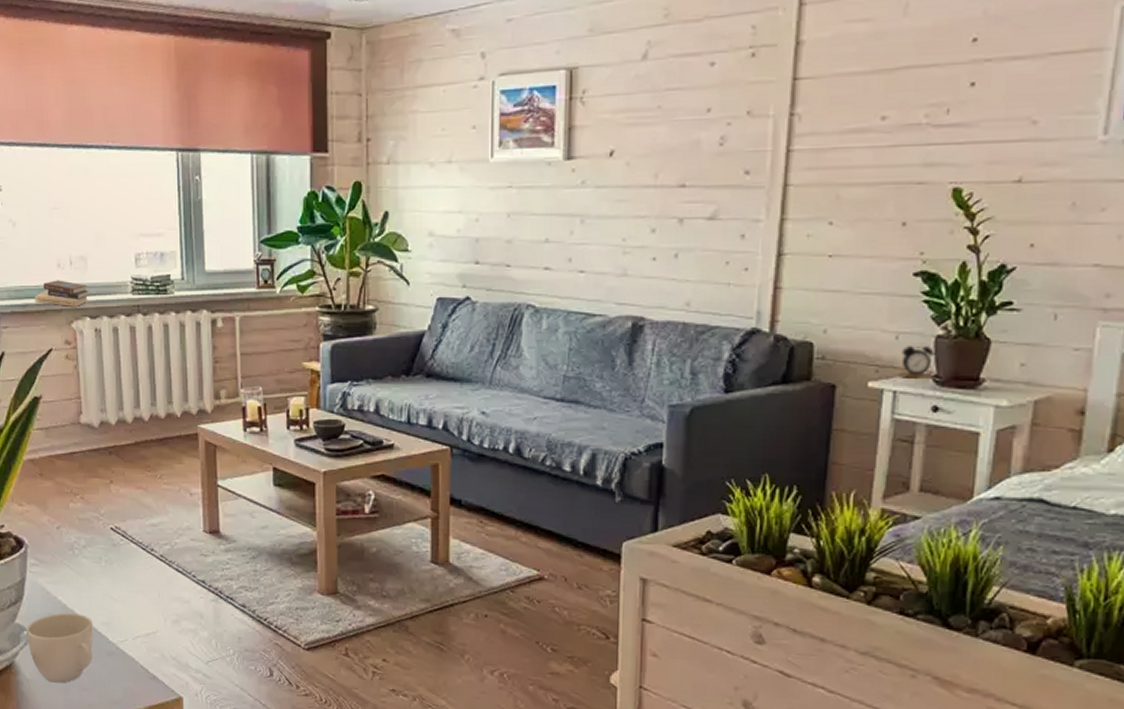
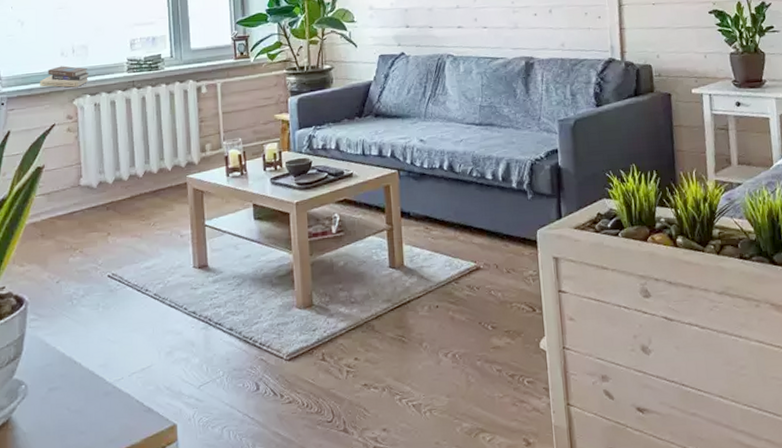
cup: present [27,613,93,683] -> none [25,360,91,432]
alarm clock: present [898,343,934,380] -> none [710,59,733,85]

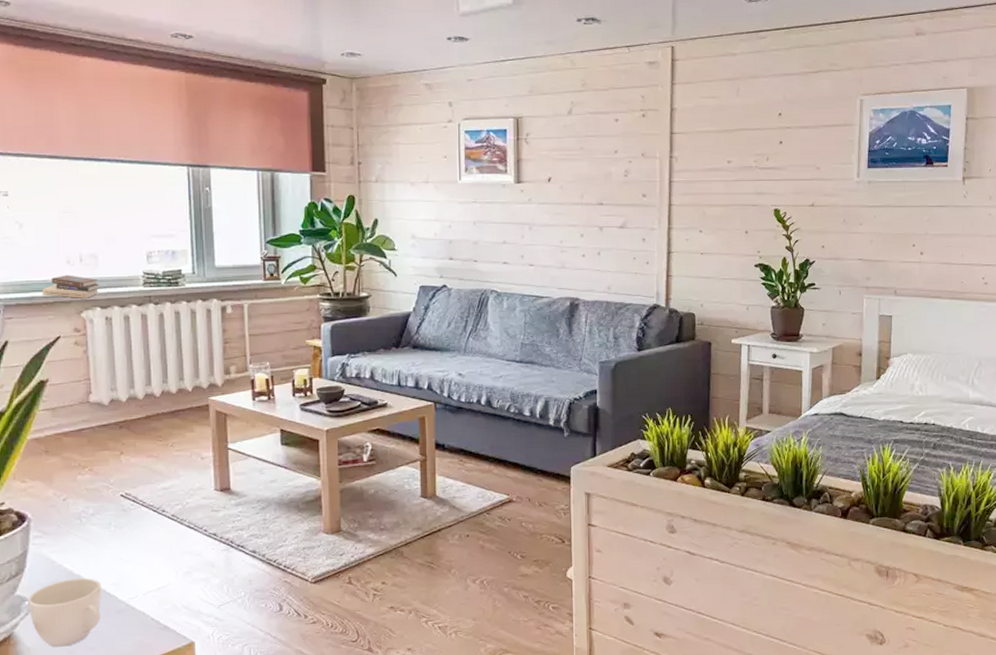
cup: none [25,360,91,432] -> present [28,578,101,647]

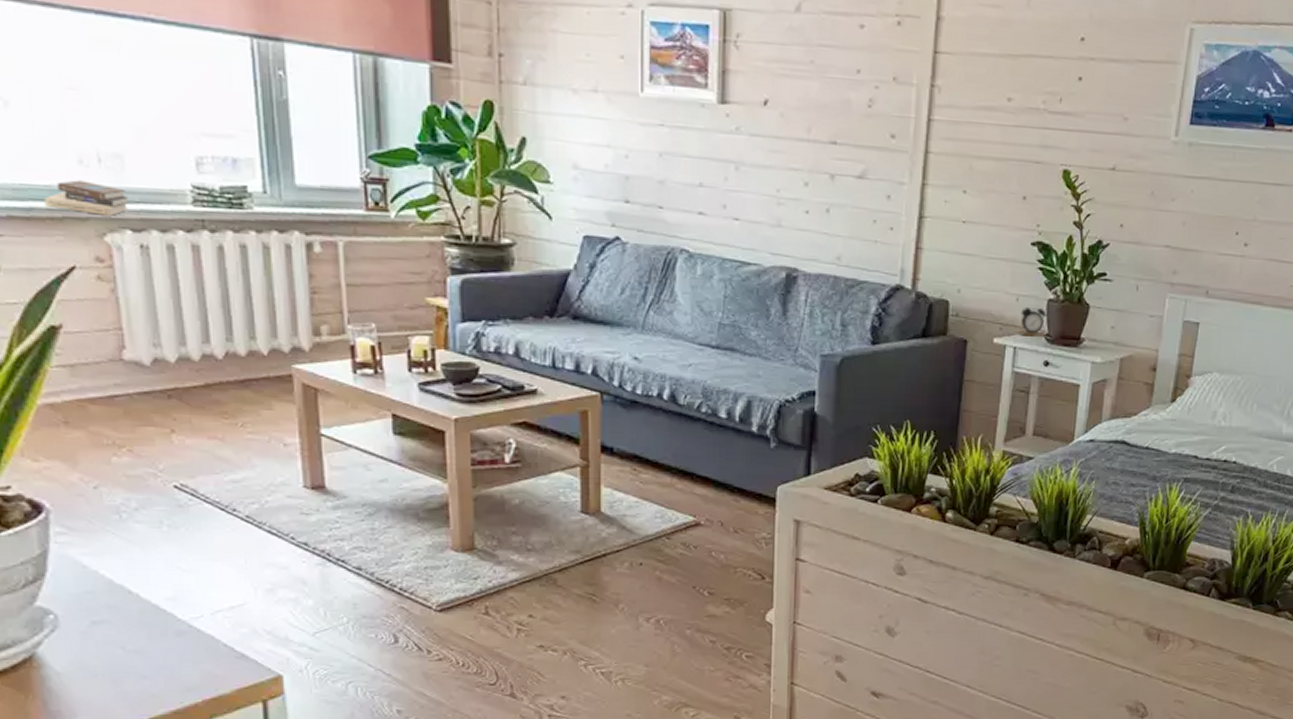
cup: present [28,578,101,647] -> none [53,589,155,674]
alarm clock: none [750,312,772,337] -> present [1018,305,1046,338]

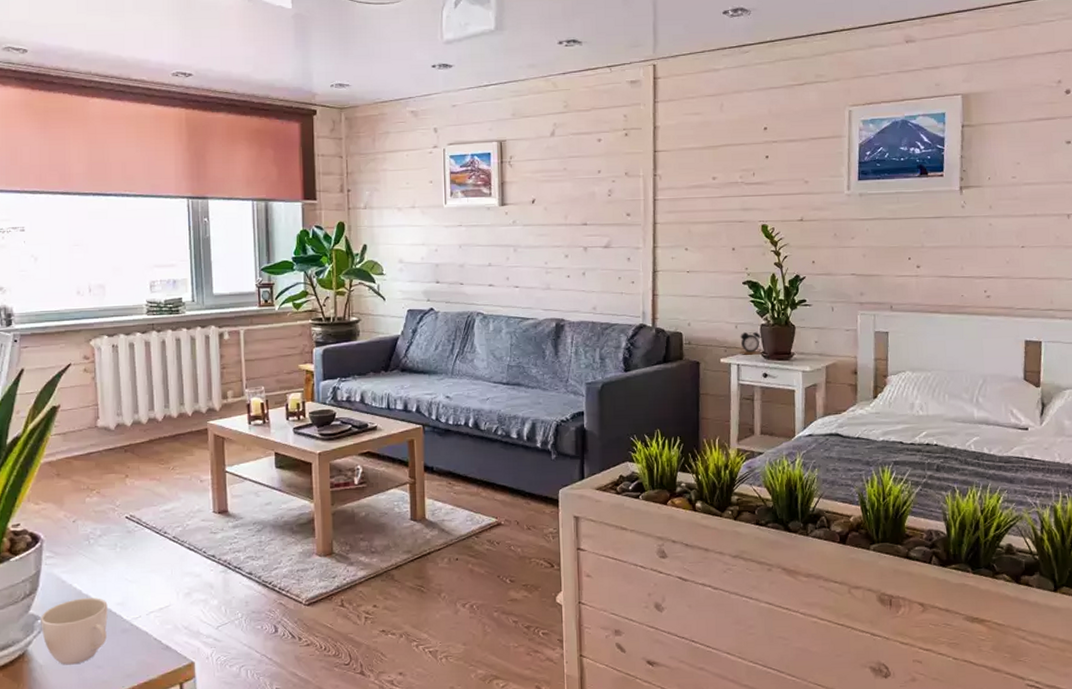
books: present [44,180,128,216] -> none [55,305,106,327]
cup: none [53,589,155,674] -> present [41,598,108,665]

